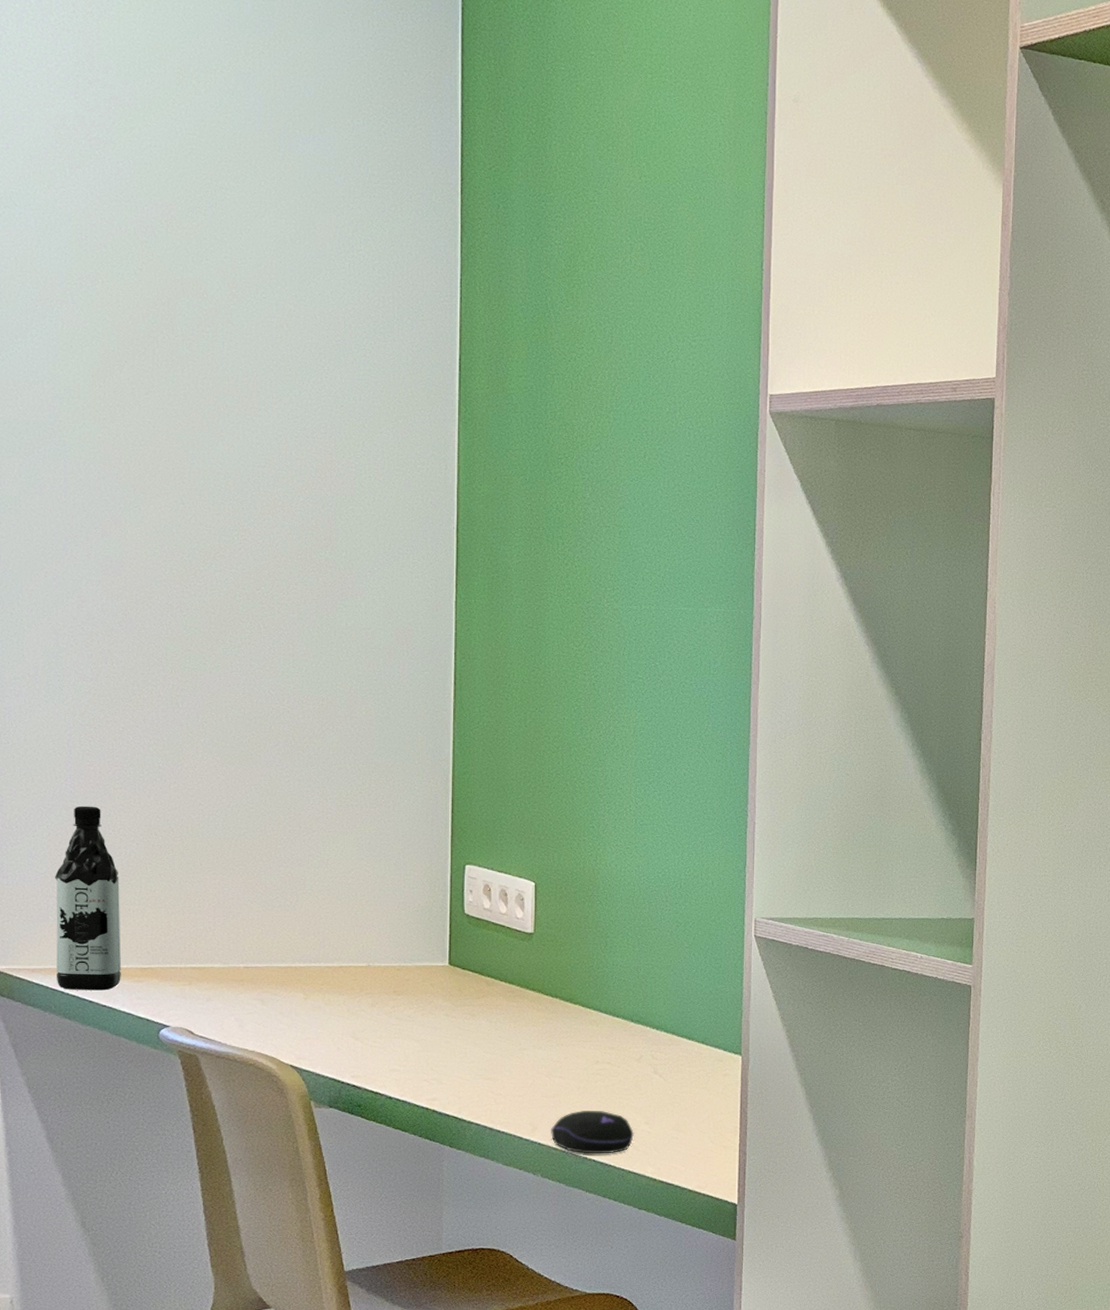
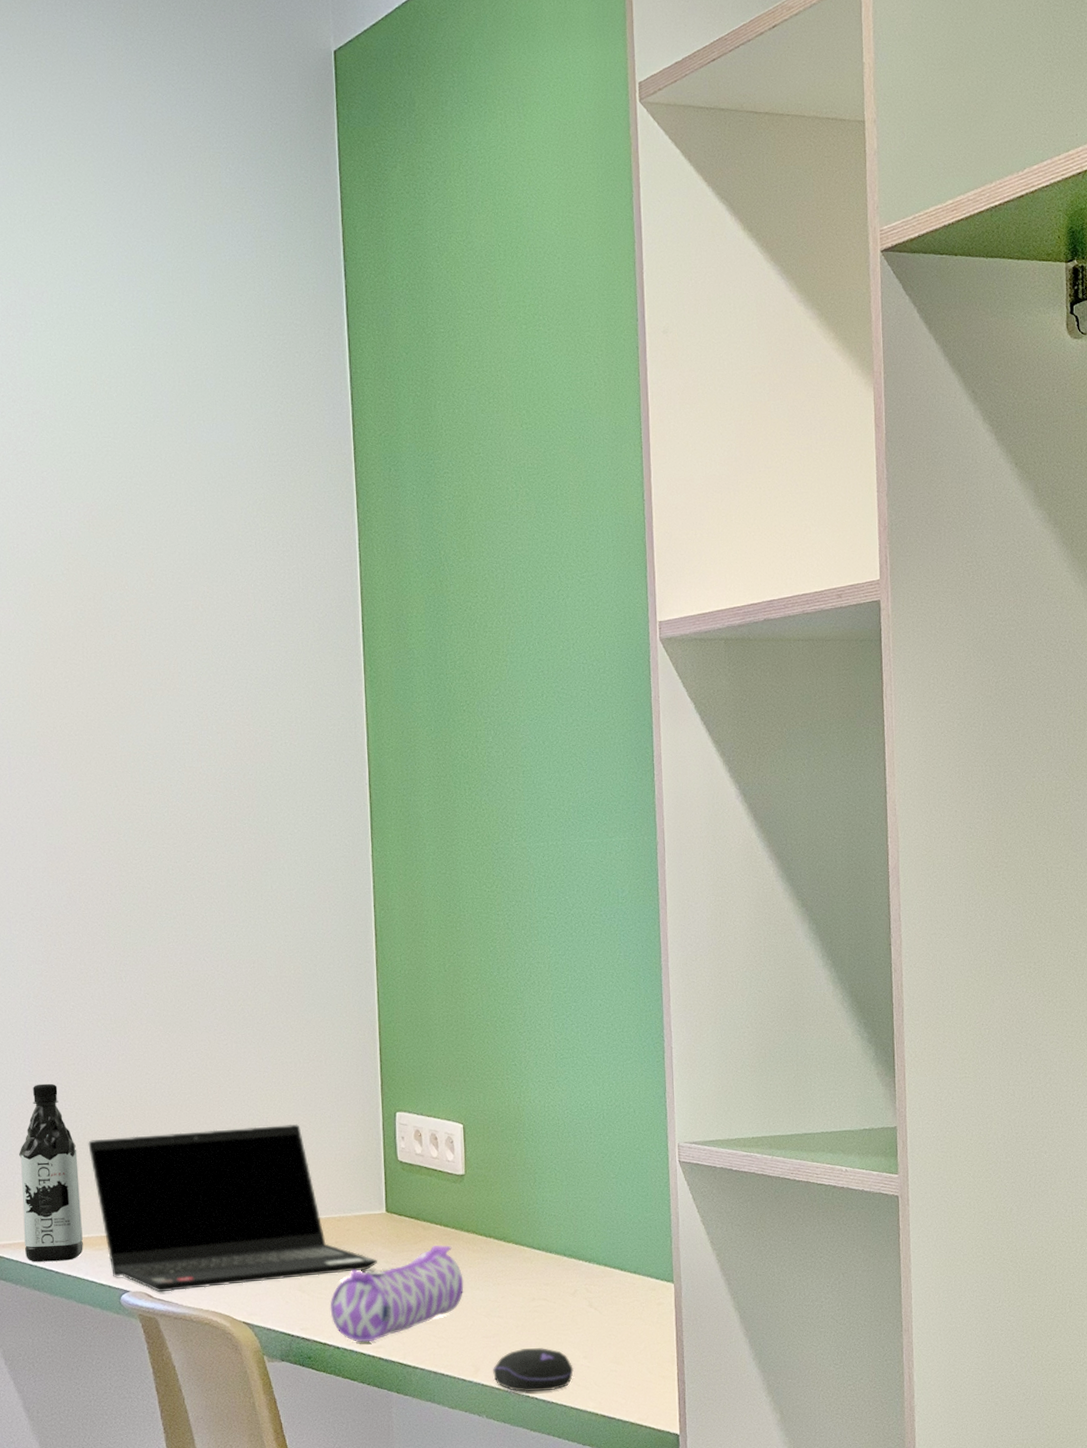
laptop computer: none [132,867,438,1030] -> present [88,1124,378,1293]
pencil case: none [384,1002,526,1094] -> present [330,1245,464,1343]

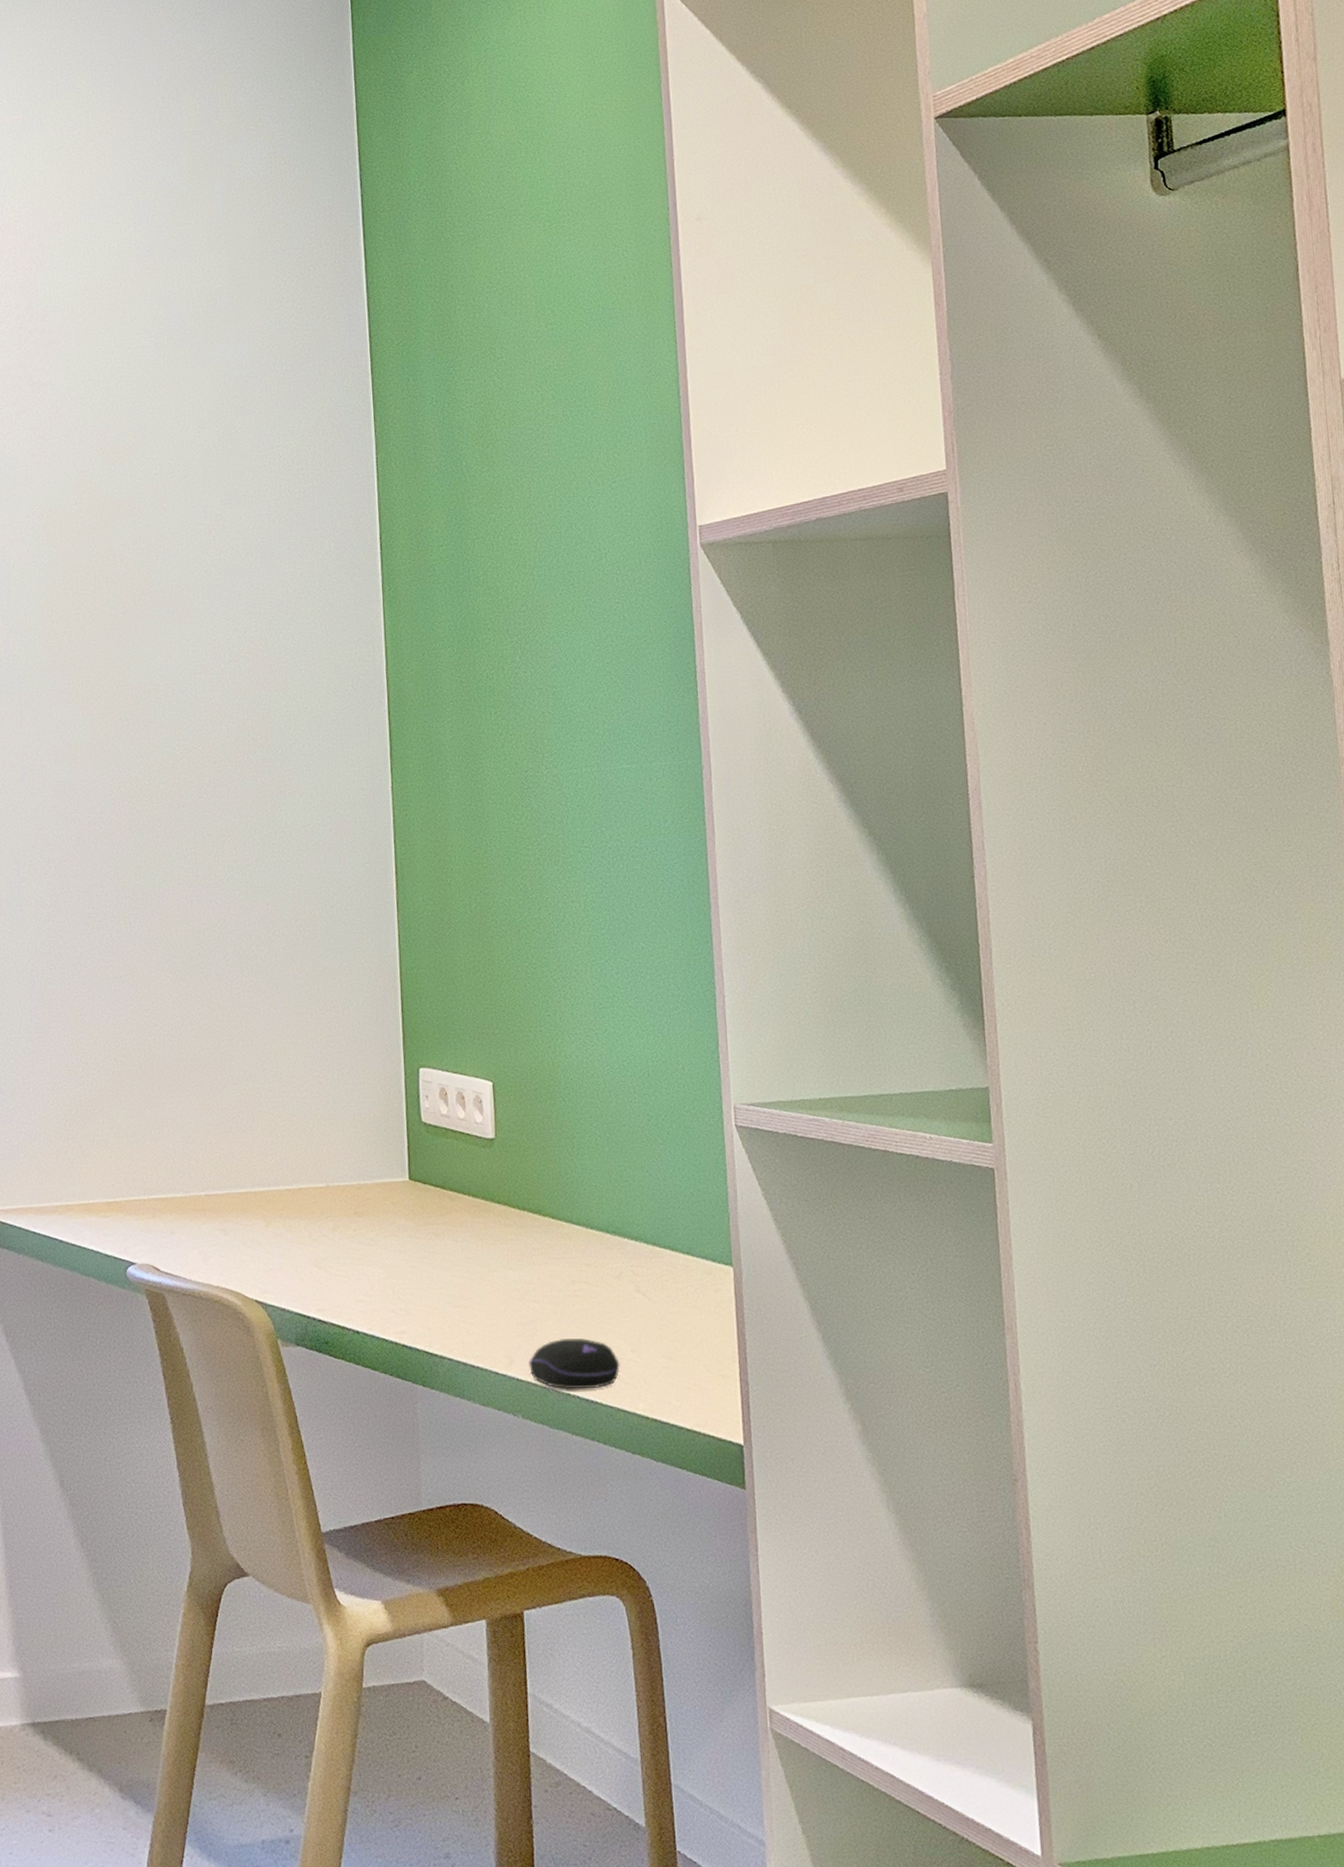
water bottle: present [19,1083,83,1263] -> none [24,1035,88,1230]
laptop computer: present [88,1124,378,1293] -> none [94,1081,401,1266]
pencil case: present [330,1245,464,1343] -> none [348,1218,496,1327]

